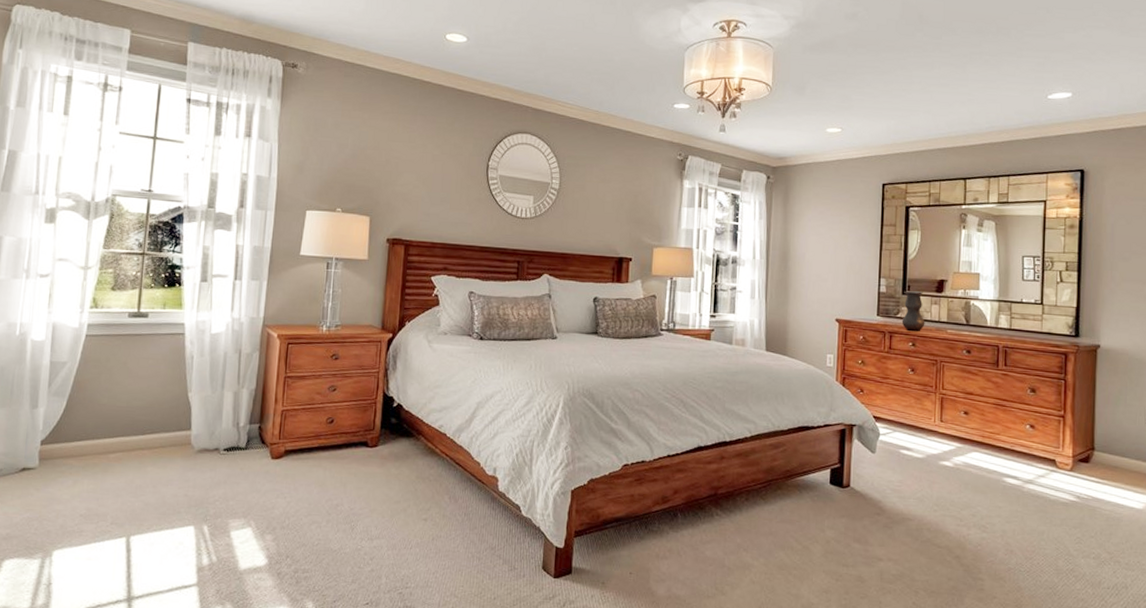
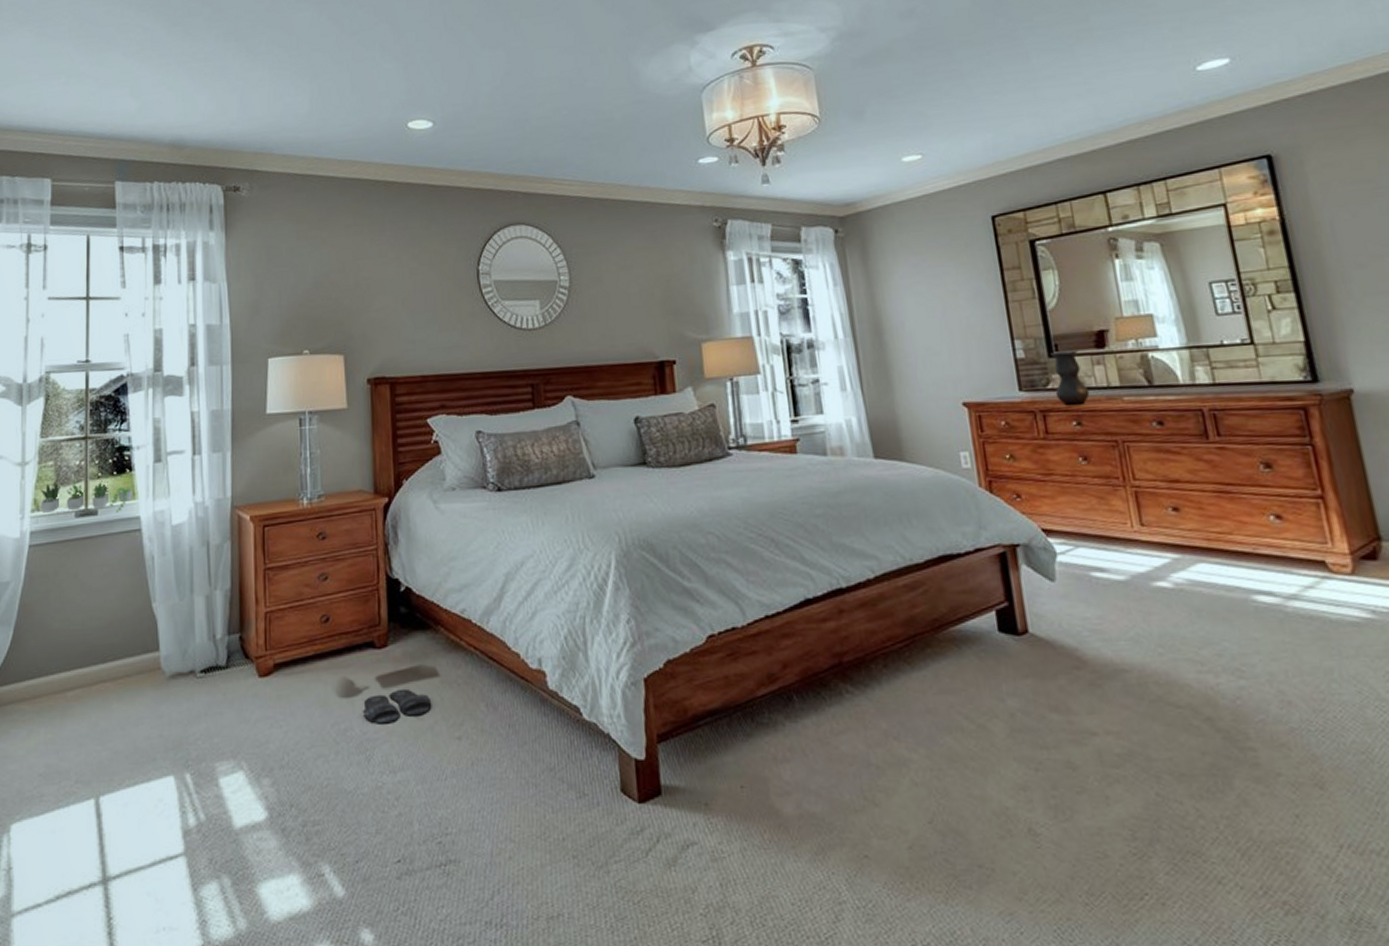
succulent plant: none [98,286,180,318] -> present [40,480,133,514]
slippers: none [352,479,407,504] -> present [362,688,432,724]

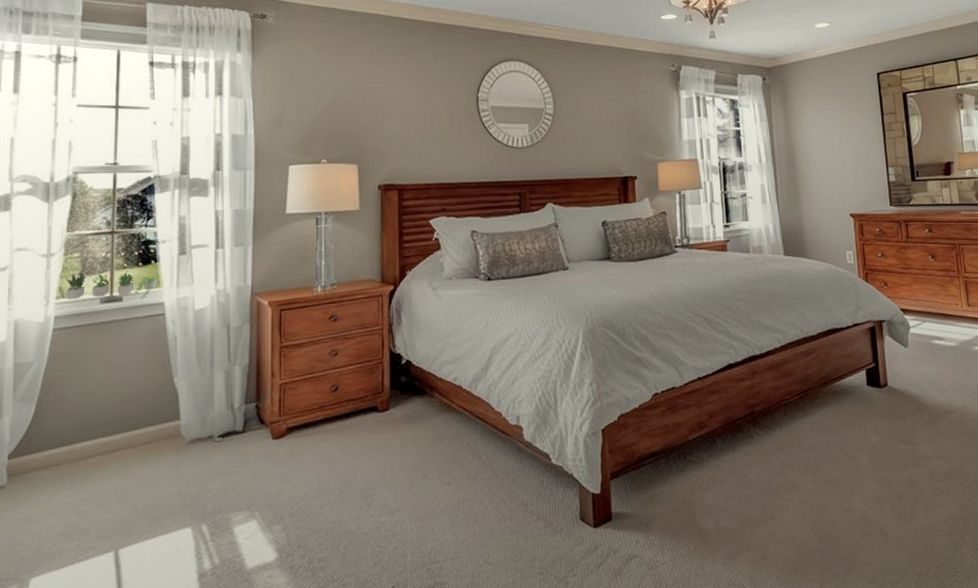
slippers: present [362,688,432,724] -> none [365,444,426,475]
vase: present [1050,350,1090,407] -> none [913,176,939,218]

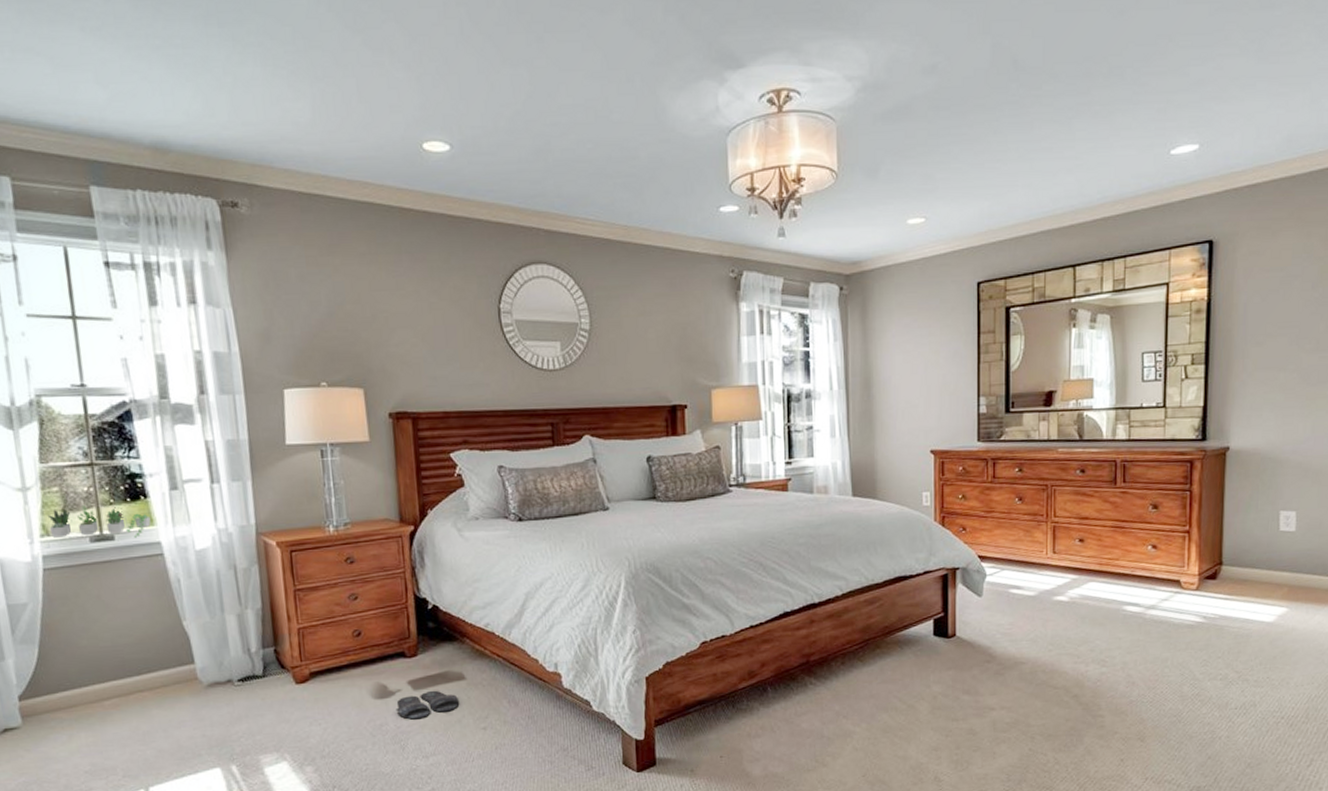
slippers: none [365,444,426,475] -> present [395,690,460,720]

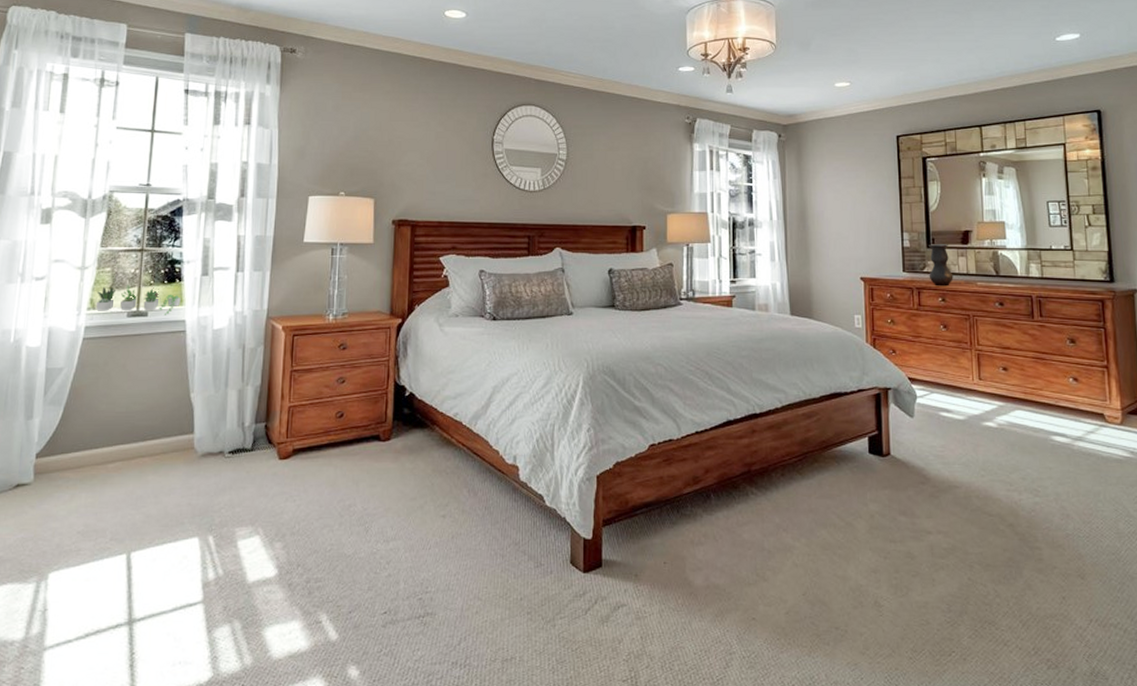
slippers: present [395,690,460,720] -> none [365,474,424,502]
vase: none [1006,408,1033,456] -> present [928,244,954,286]

